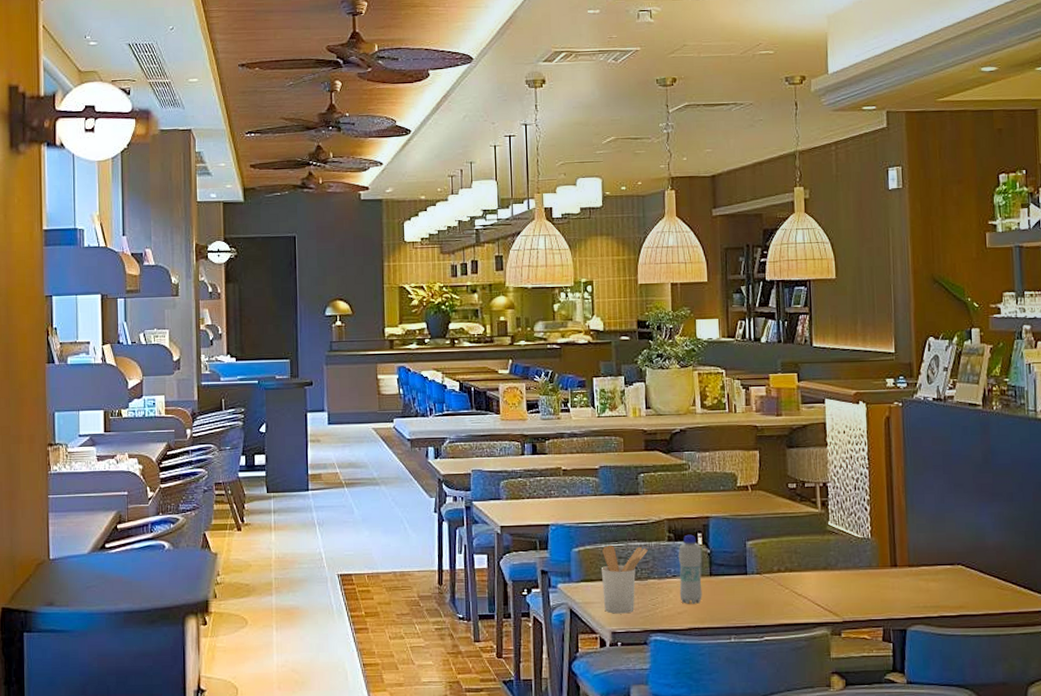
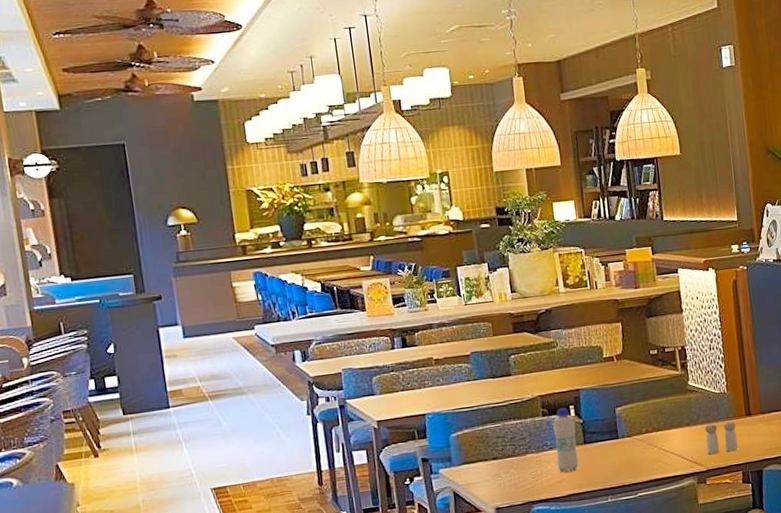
utensil holder: present [601,545,648,614] -> none [480,424,524,491]
salt and pepper shaker: none [843,571,880,605] -> present [704,421,738,455]

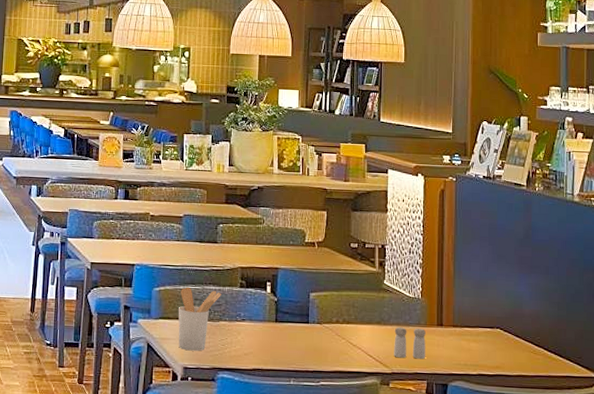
utensil holder: none [480,424,524,491] -> present [178,287,221,351]
bottle: present [553,407,579,473] -> none [247,282,270,347]

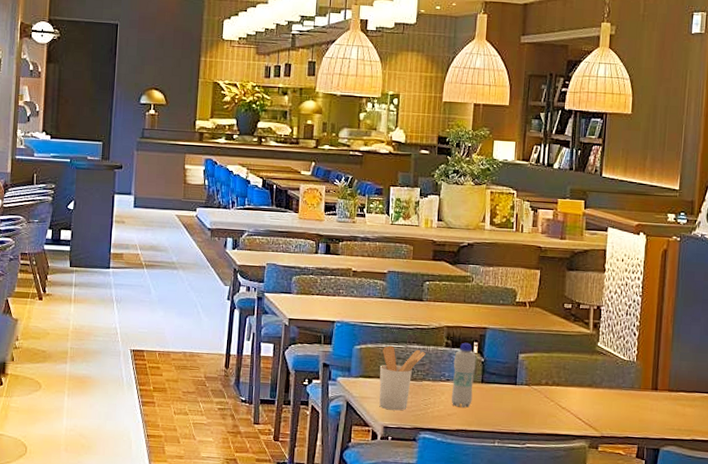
bottle: none [247,282,270,347] -> present [451,342,476,408]
salt and pepper shaker: present [394,327,426,359] -> none [604,390,639,424]

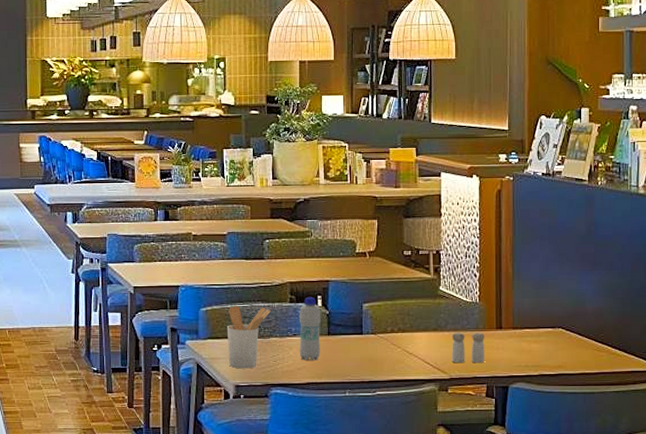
salt and pepper shaker: none [604,390,639,424] -> present [452,332,485,364]

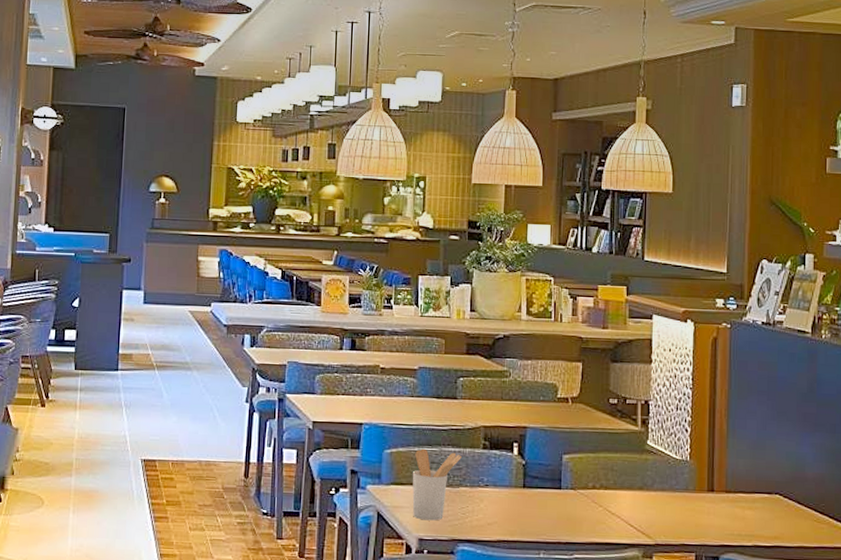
bottle: present [299,296,321,361] -> none [491,443,517,516]
salt and pepper shaker: present [452,332,485,364] -> none [658,493,694,529]

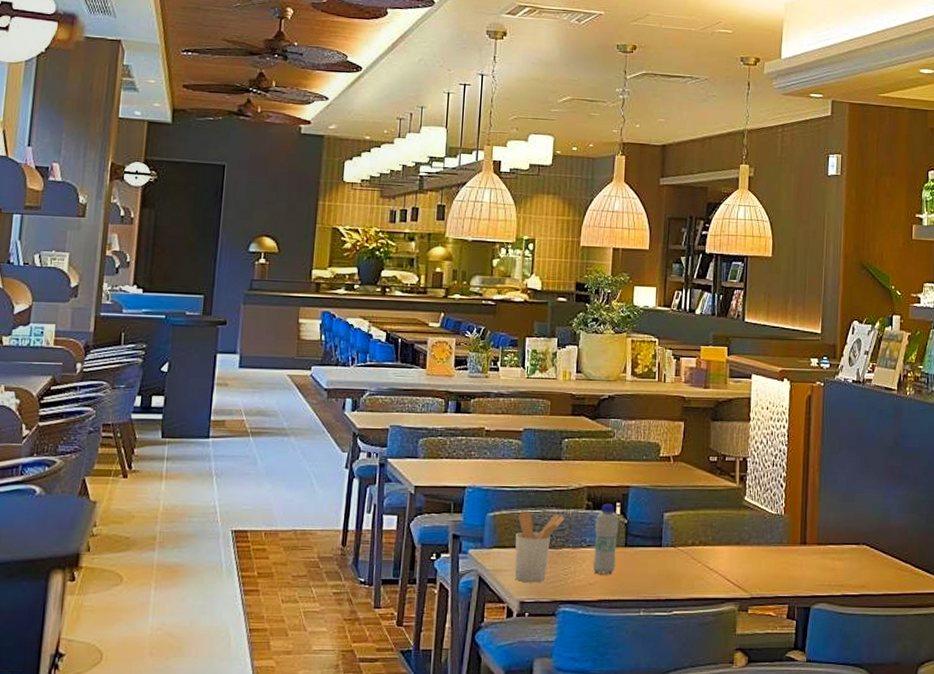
bottle: none [491,443,517,516] -> present [592,503,619,575]

